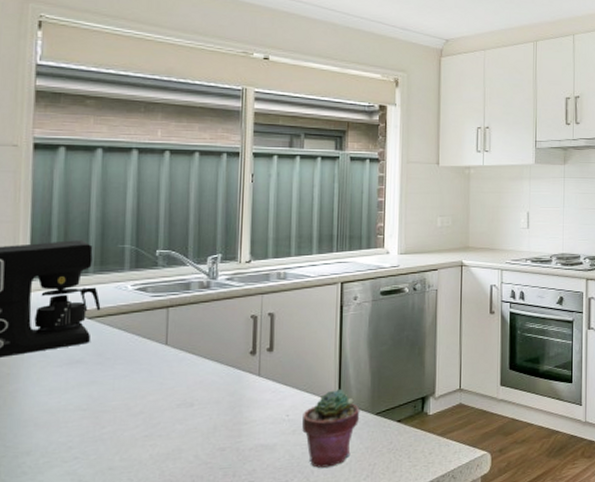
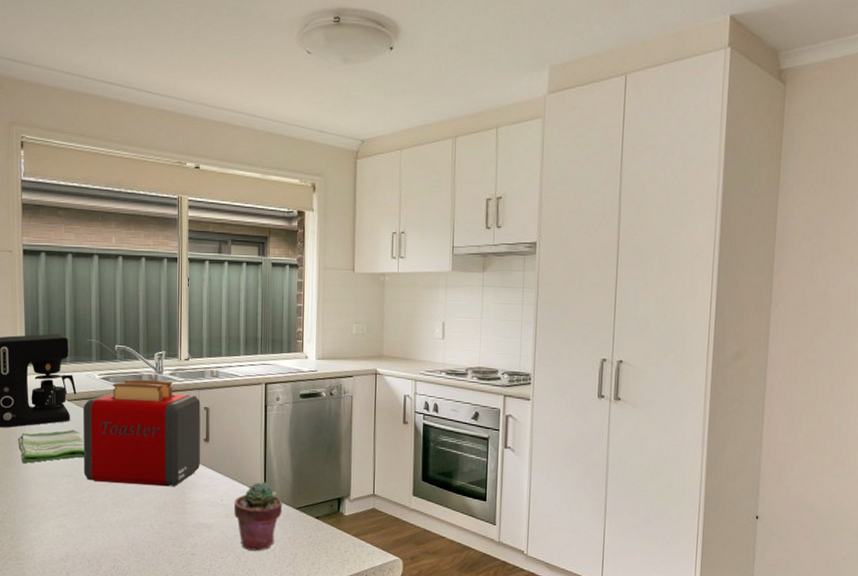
dish towel: none [11,352,109,400] -> present [18,429,85,463]
toaster: none [106,286,264,412] -> present [83,379,201,487]

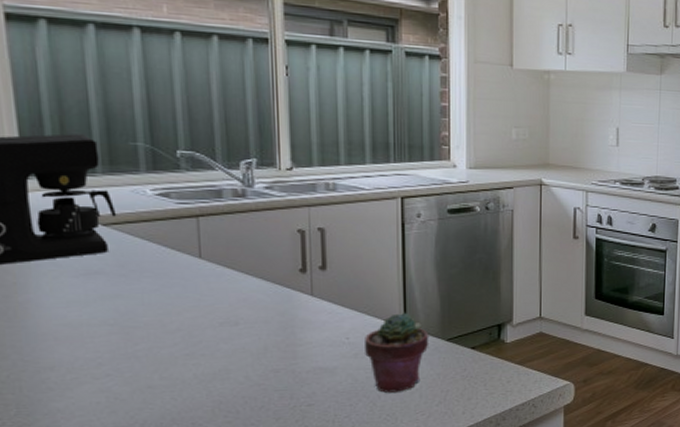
dish towel: present [18,429,85,463] -> none [18,263,136,312]
toaster: present [83,379,201,487] -> none [129,194,315,329]

